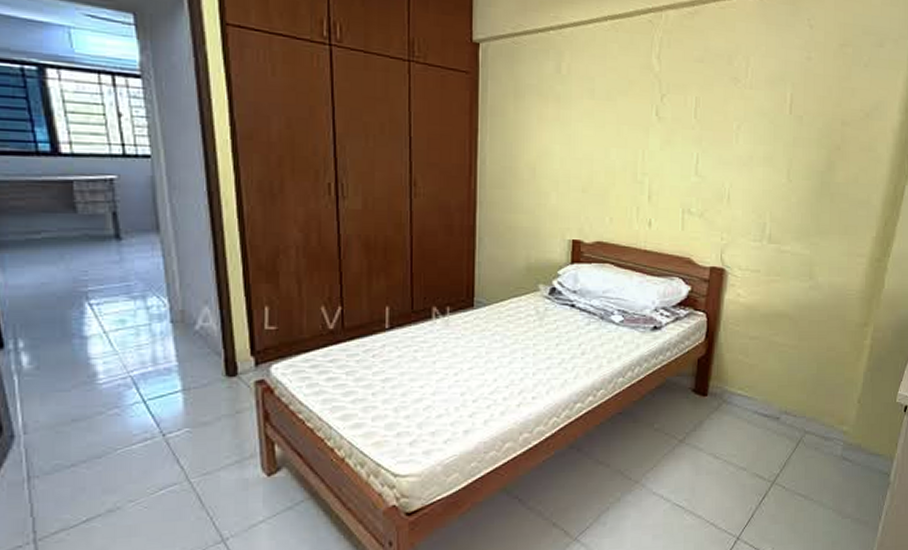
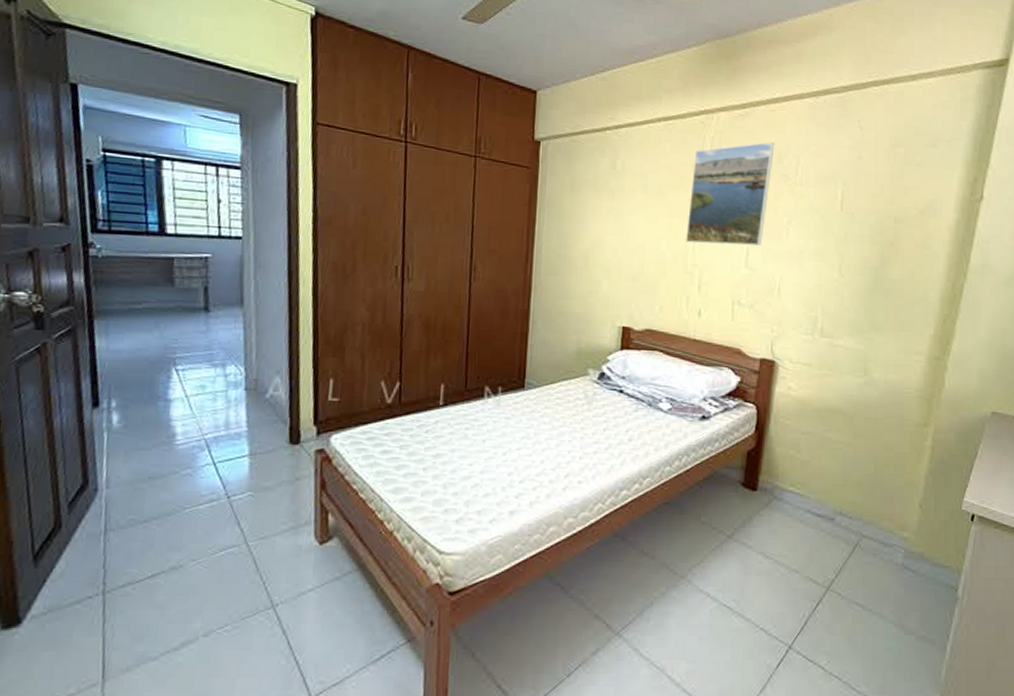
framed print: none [635,42,725,153] -> present [686,142,775,246]

